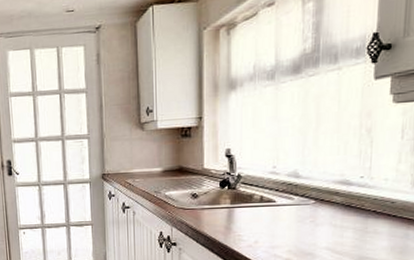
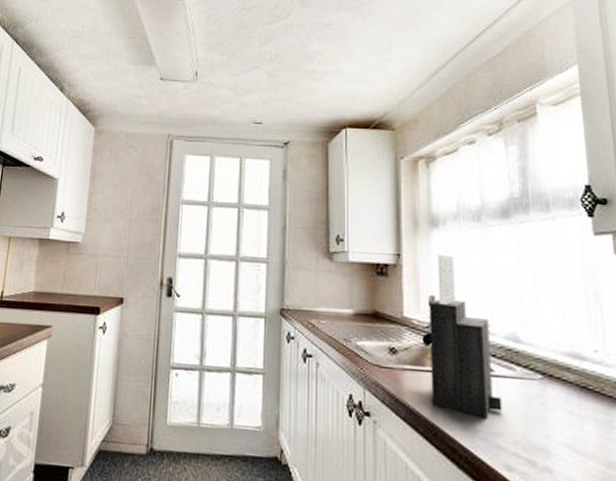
knife block: none [225,113,281,237] -> present [429,254,502,419]

